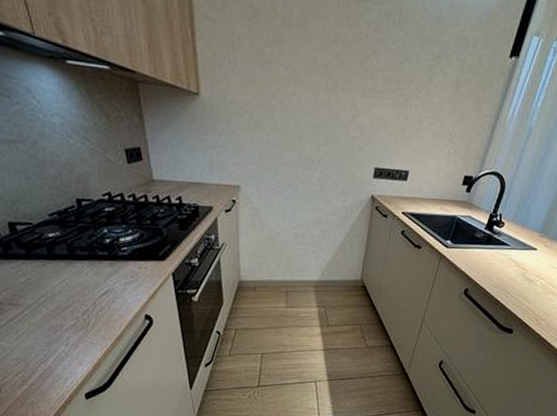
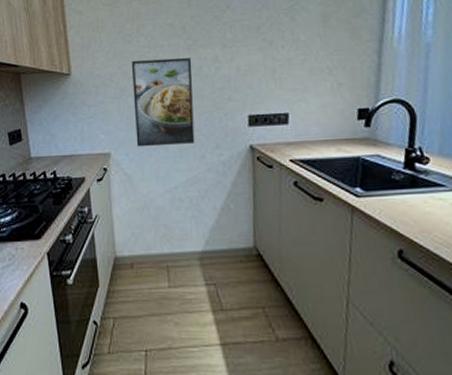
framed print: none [267,91,330,187] -> present [131,57,195,147]

